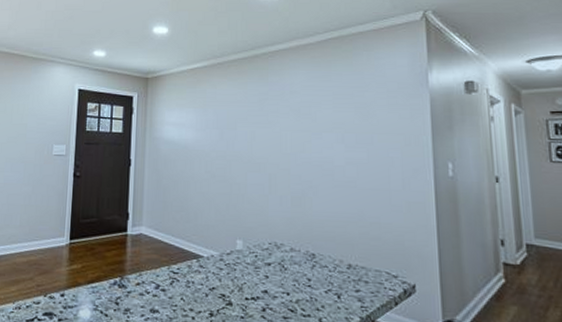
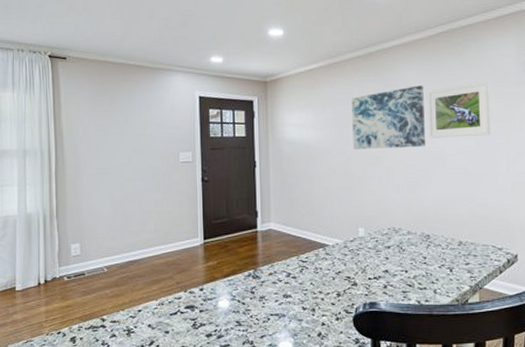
wall art: none [234,91,312,156] -> present [352,85,425,149]
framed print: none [315,91,383,148] -> present [427,82,491,138]

